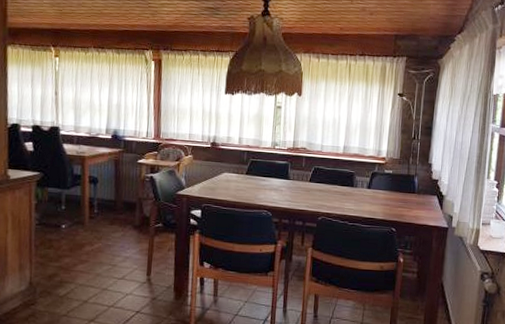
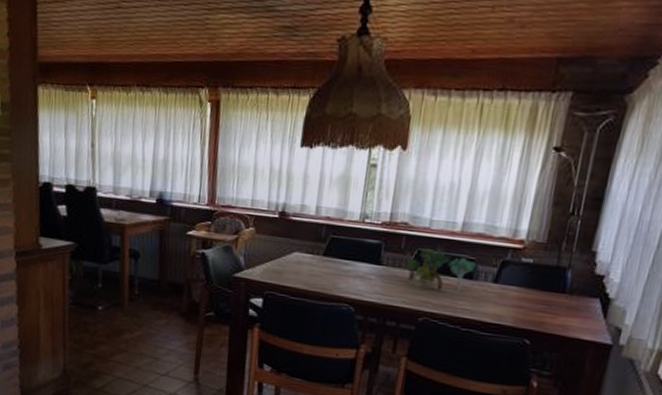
flower bouquet: none [306,162,355,197] -> present [405,244,476,292]

